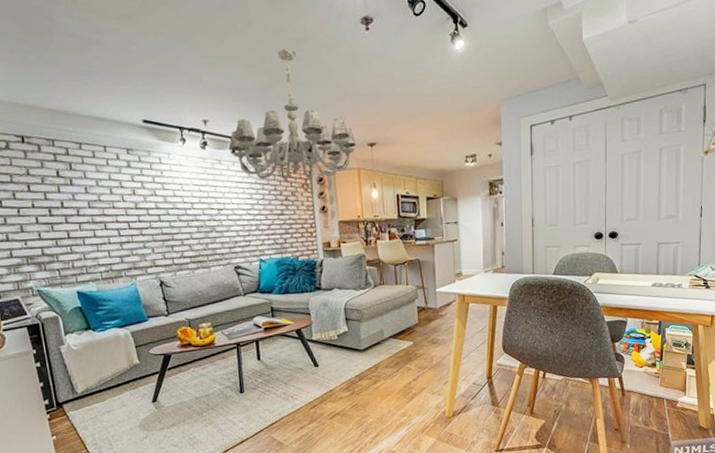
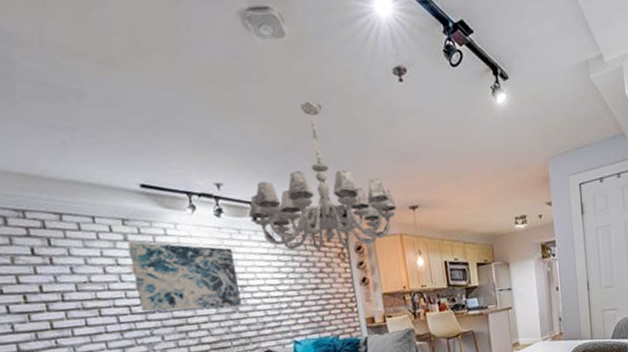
wall art: none [130,168,218,228] -> present [128,241,241,312]

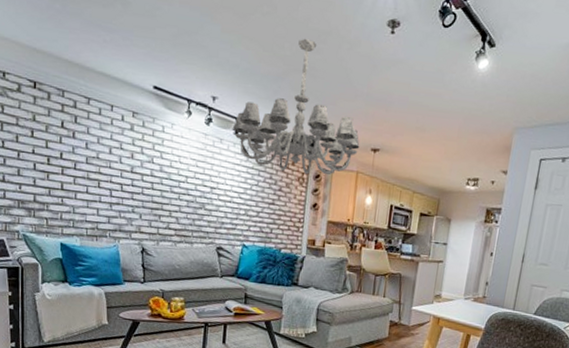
wall art: present [128,241,241,312] -> none [130,131,211,204]

